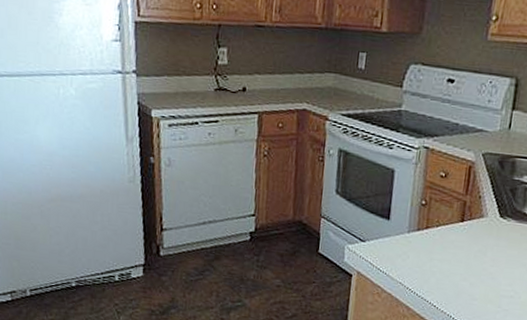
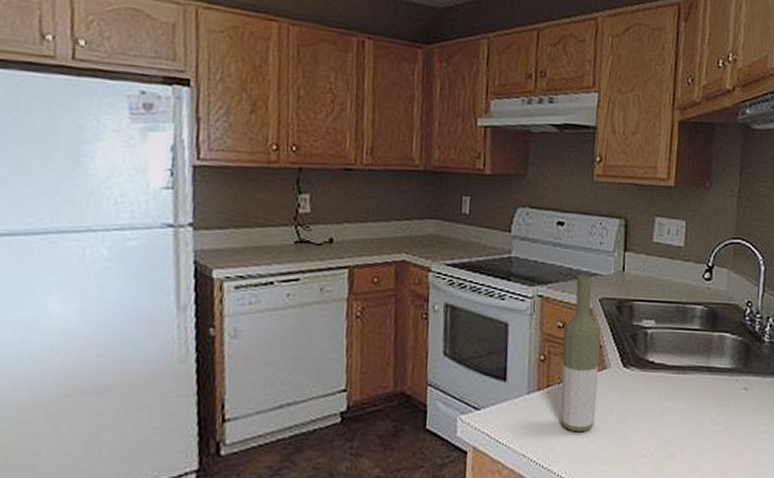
bottle: none [437,130,482,270] -> present [560,274,601,432]

